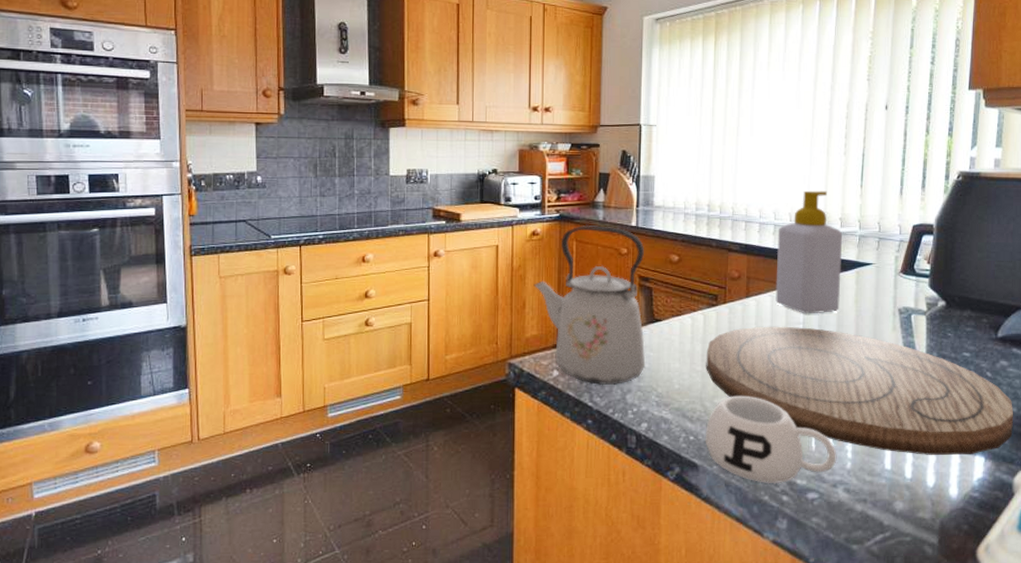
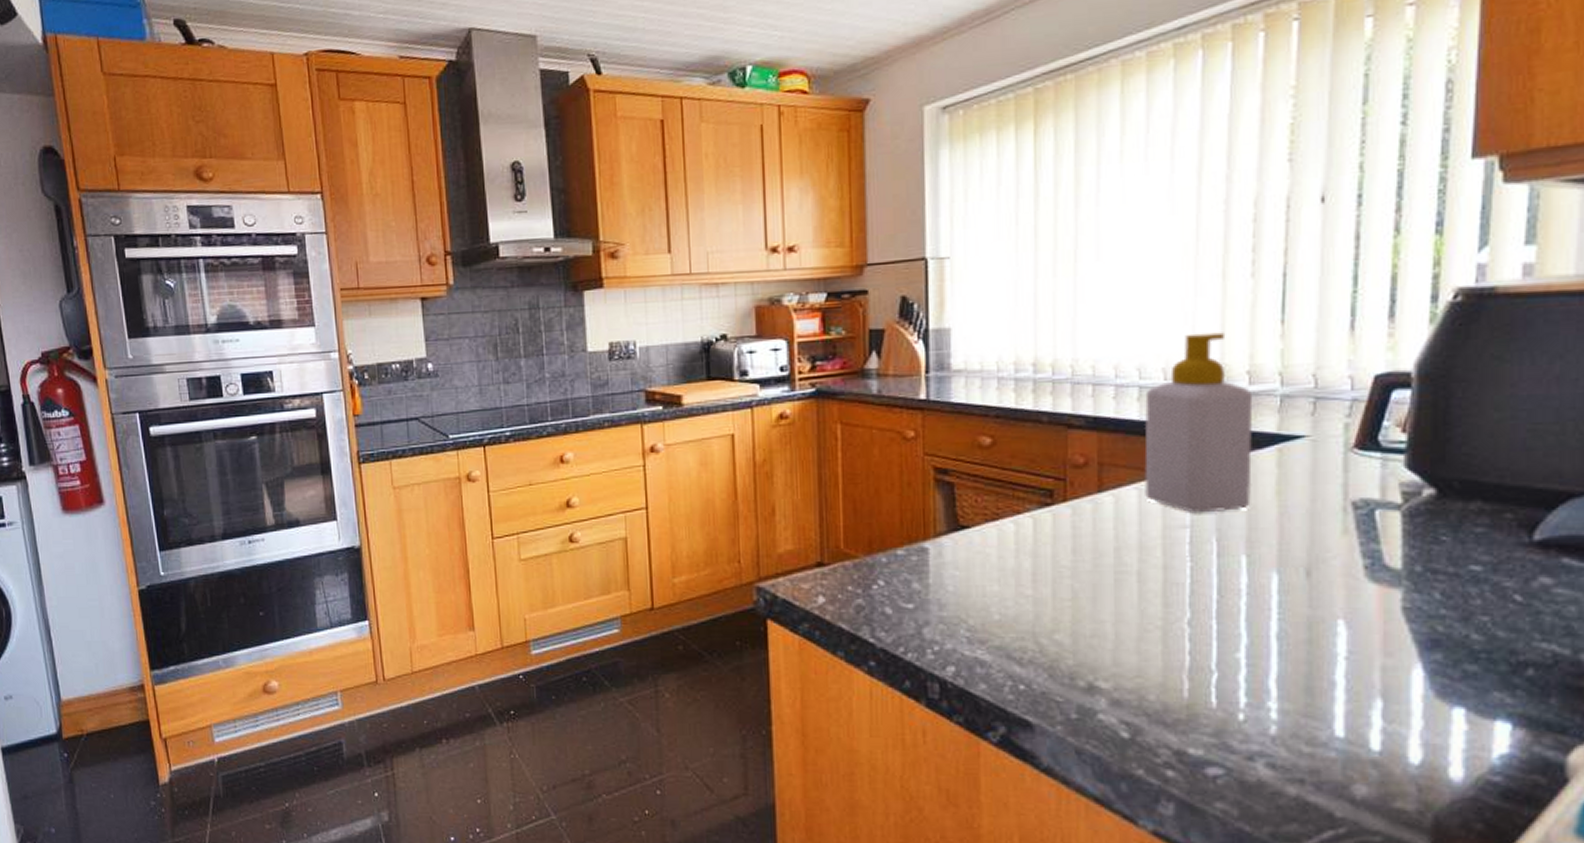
kettle: present [533,224,646,386] -> none [785,400,949,616]
mug: present [705,395,837,484] -> none [1042,629,1253,754]
cutting board: present [706,326,1014,455] -> none [1039,531,1566,718]

